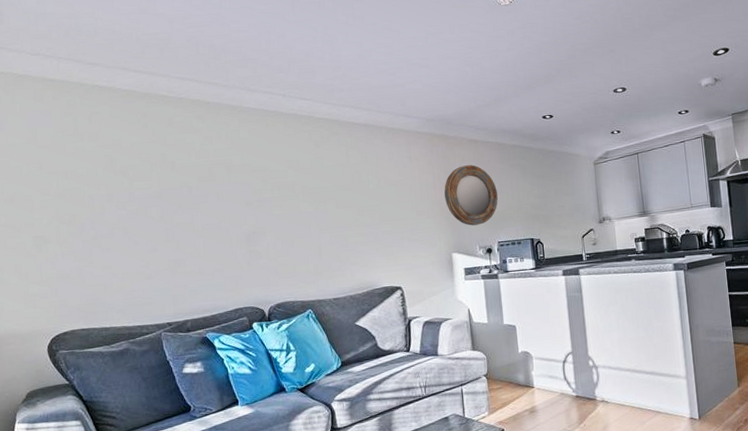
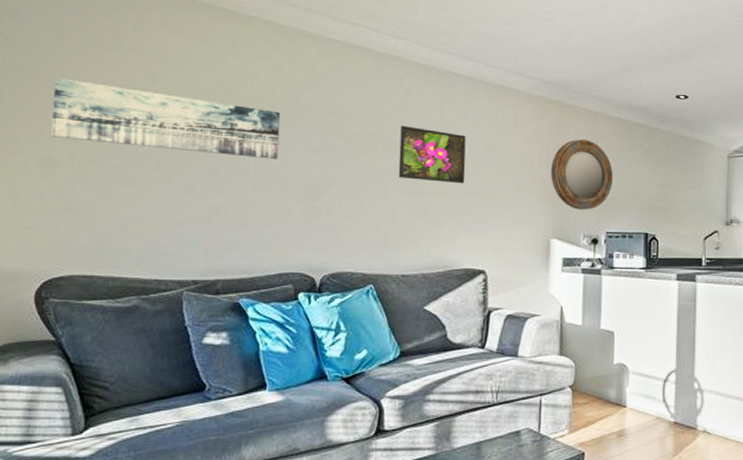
wall art: none [35,170,220,220] -> present [51,78,281,159]
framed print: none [315,173,374,218] -> present [398,125,466,184]

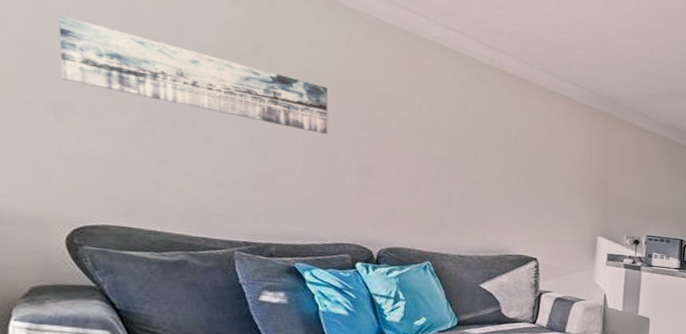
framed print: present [398,125,466,184] -> none [453,117,520,179]
home mirror: present [551,139,613,210] -> none [599,151,655,215]

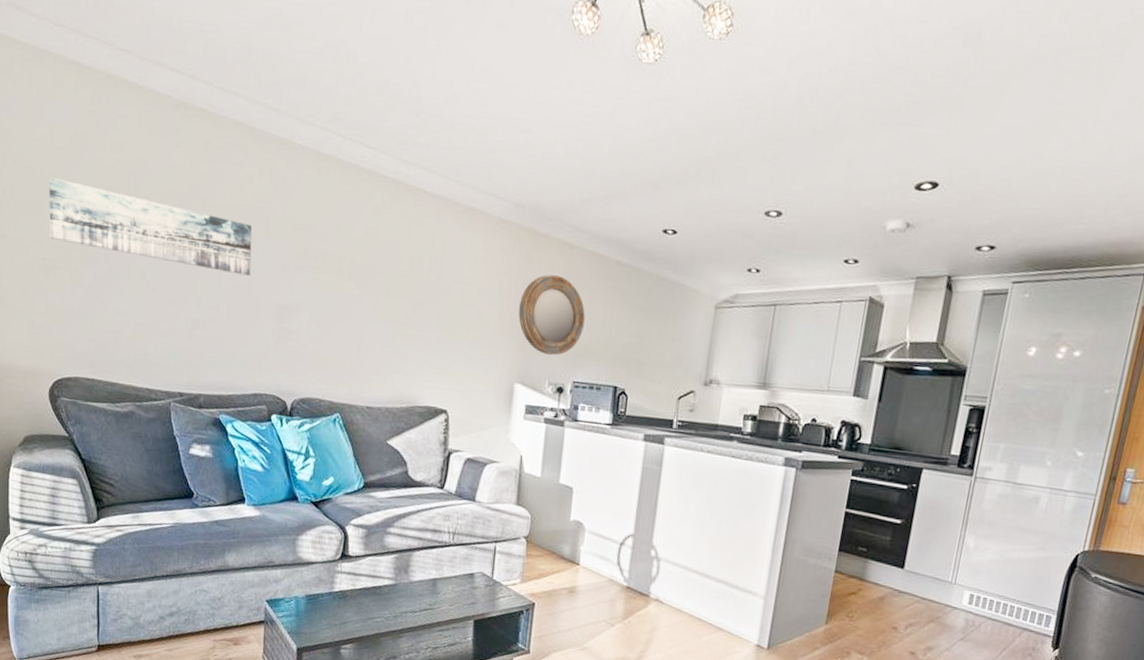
home mirror: none [599,151,655,215] -> present [518,274,585,355]

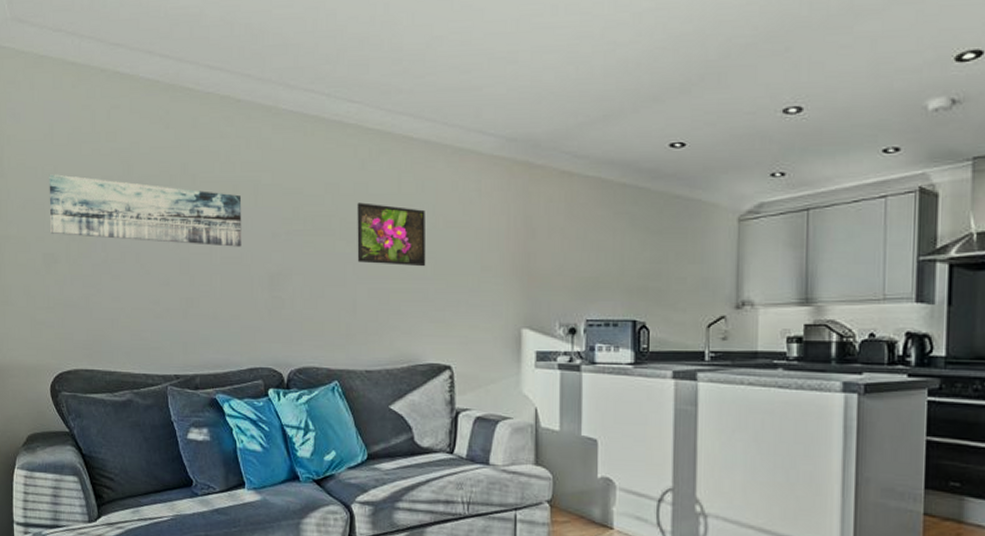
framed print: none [364,247,433,316] -> present [357,202,426,267]
home mirror: present [518,274,585,355] -> none [520,207,593,293]

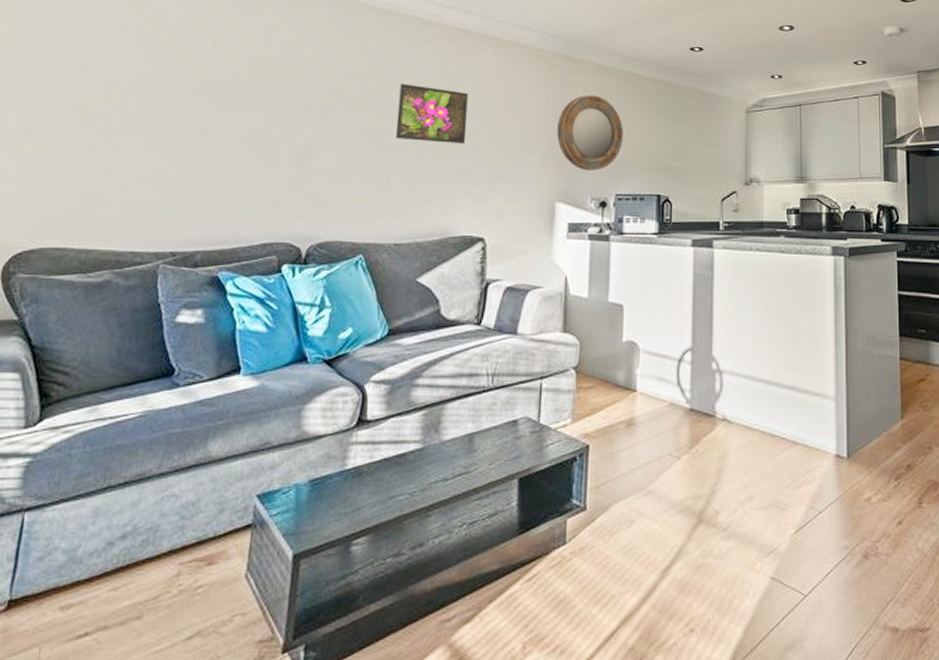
wall art: present [49,174,242,247] -> none [37,40,277,121]
home mirror: none [520,207,593,293] -> present [557,95,623,170]

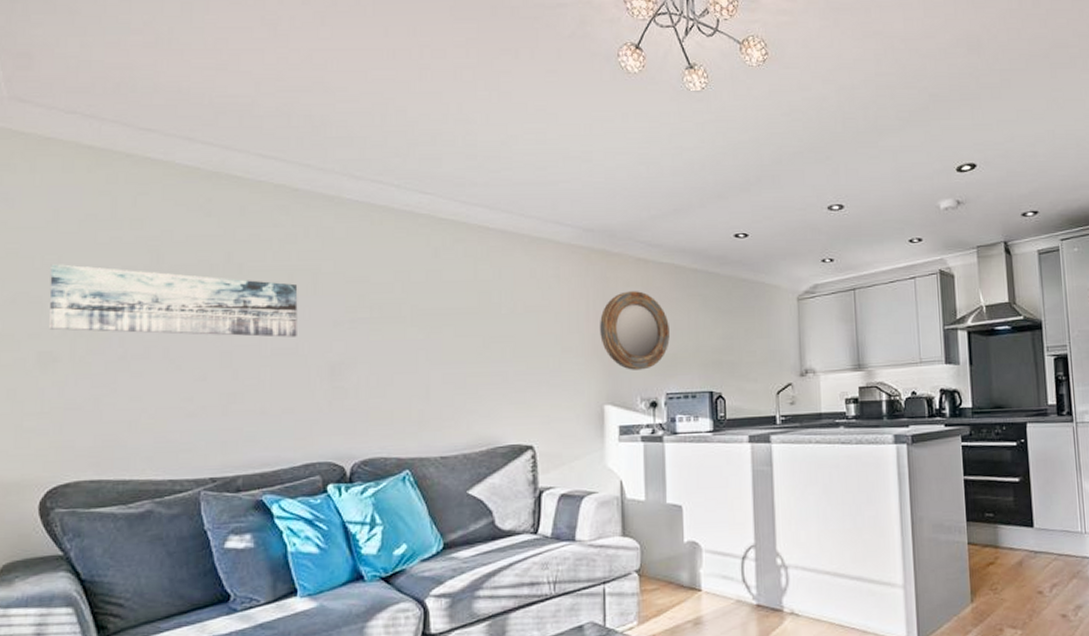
wall art: none [37,40,277,121] -> present [49,264,298,337]
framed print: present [395,83,468,145] -> none [430,289,505,351]

